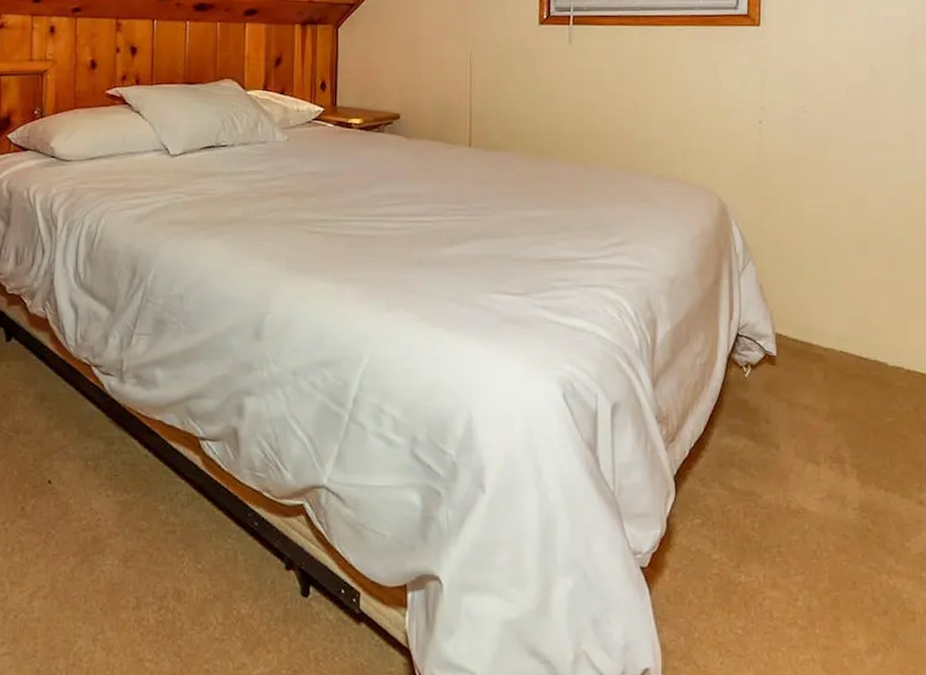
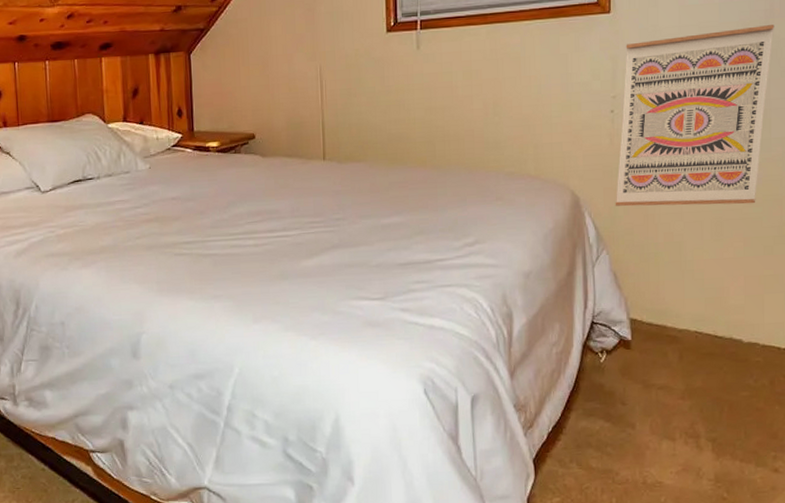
wall art: none [762,51,917,225] -> present [615,25,775,207]

